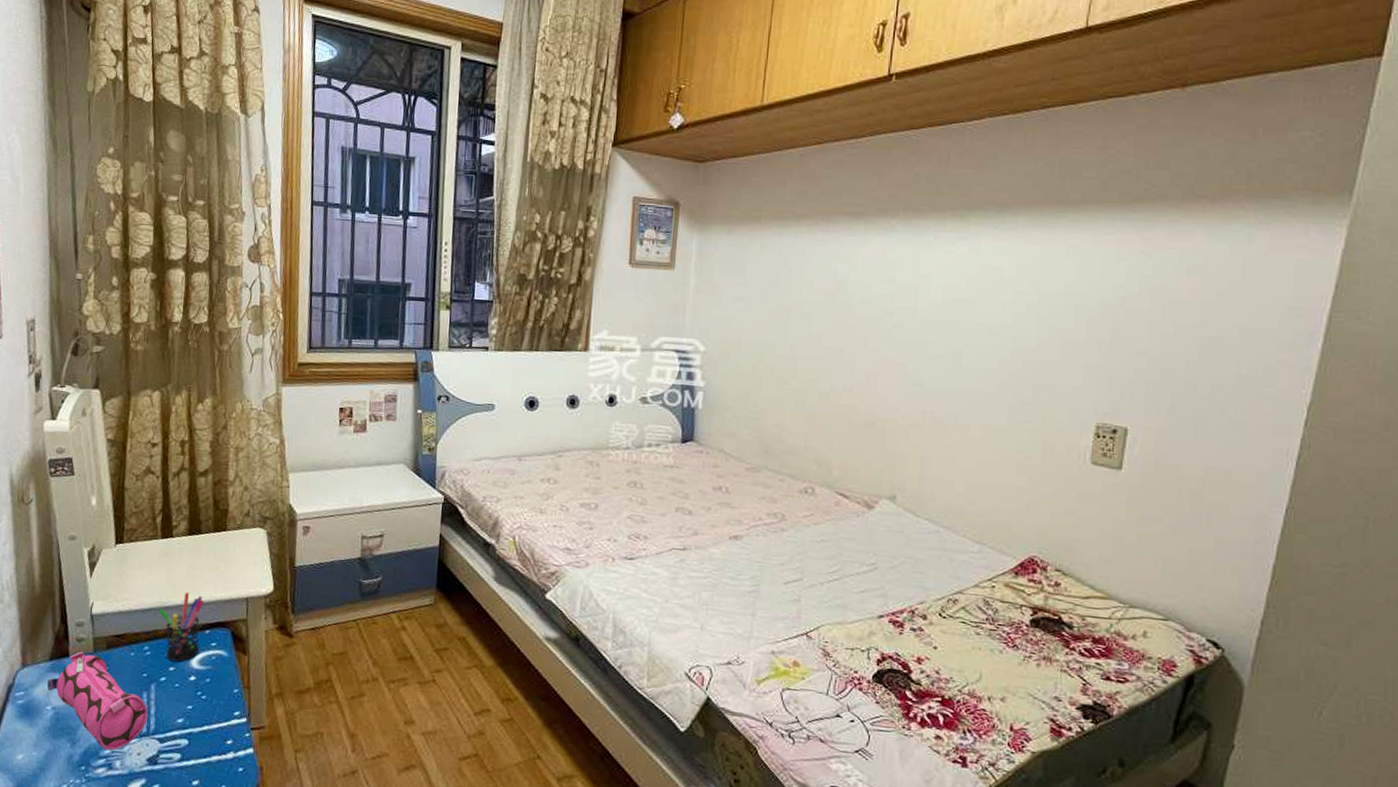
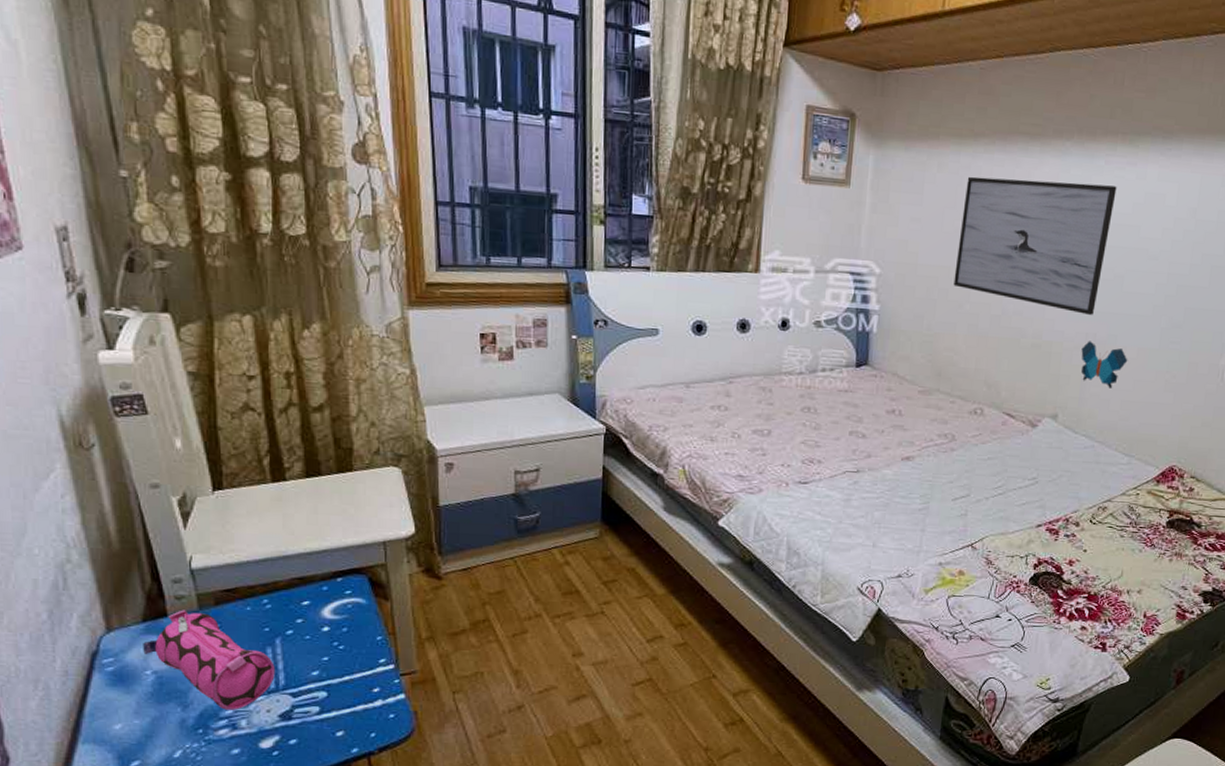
pen holder: present [159,592,204,662] -> none [277,539,332,614]
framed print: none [779,256,948,392] -> present [953,176,1117,315]
decorative butterfly: none [919,418,972,469] -> present [1081,341,1128,389]

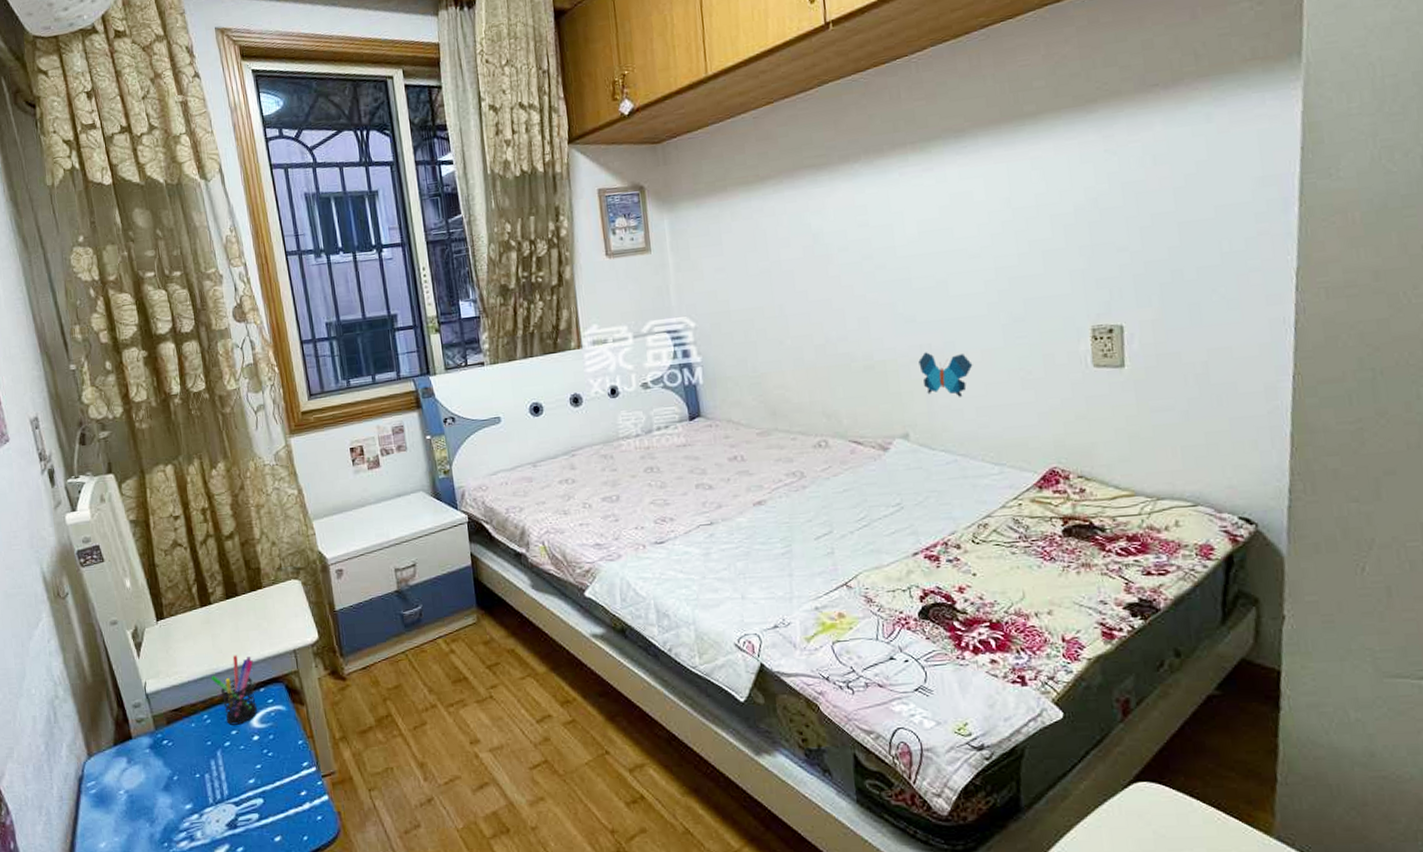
pencil case: present [143,610,275,710] -> none [116,731,220,823]
pen holder: none [277,539,332,614] -> present [211,655,258,725]
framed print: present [953,176,1117,315] -> none [762,195,924,327]

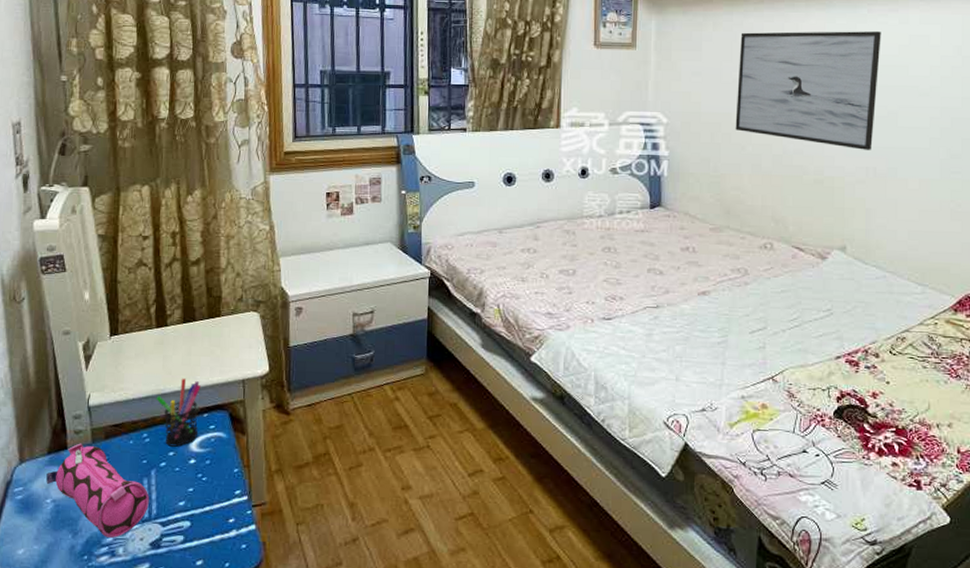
pencil case: none [116,731,220,823] -> present [46,443,149,538]
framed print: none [762,195,924,327] -> present [735,31,881,150]
decorative butterfly: present [918,352,973,397] -> none [863,175,911,219]

